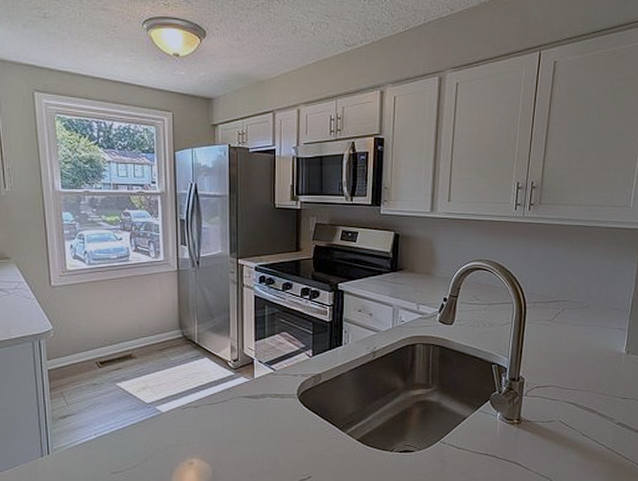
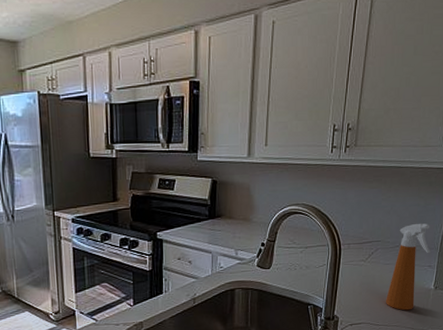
spray bottle: none [573,283,621,375] -> present [385,222,431,311]

